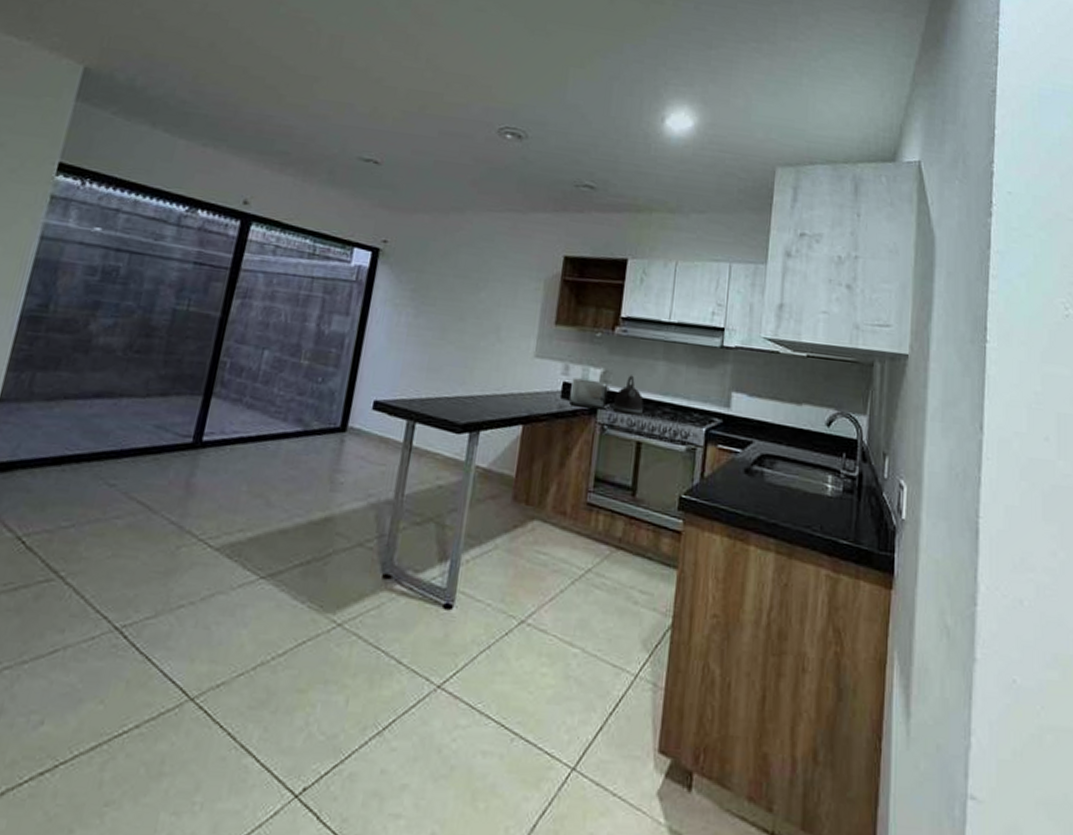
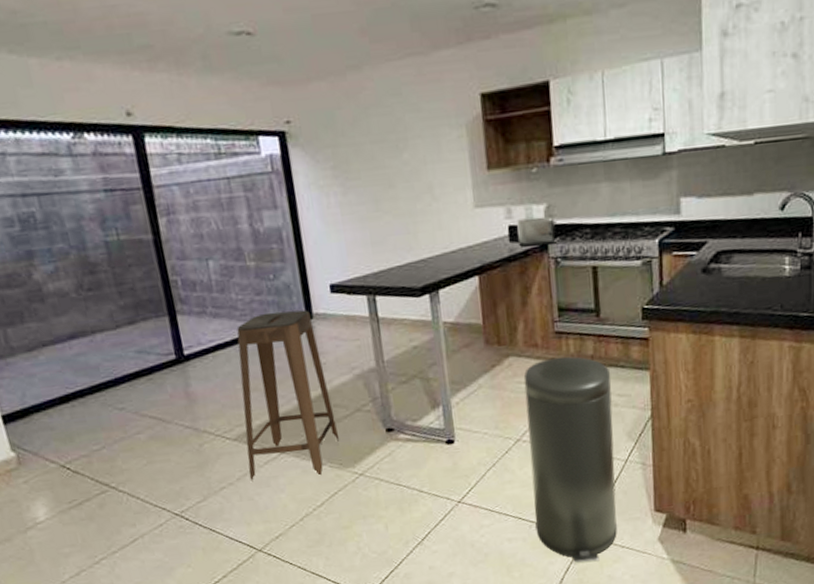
bar stool: none [215,415,345,616] -> present [237,310,340,481]
pedal bin: none [517,531,637,811] -> present [523,356,617,564]
kettle: present [612,375,644,415] -> none [562,203,593,244]

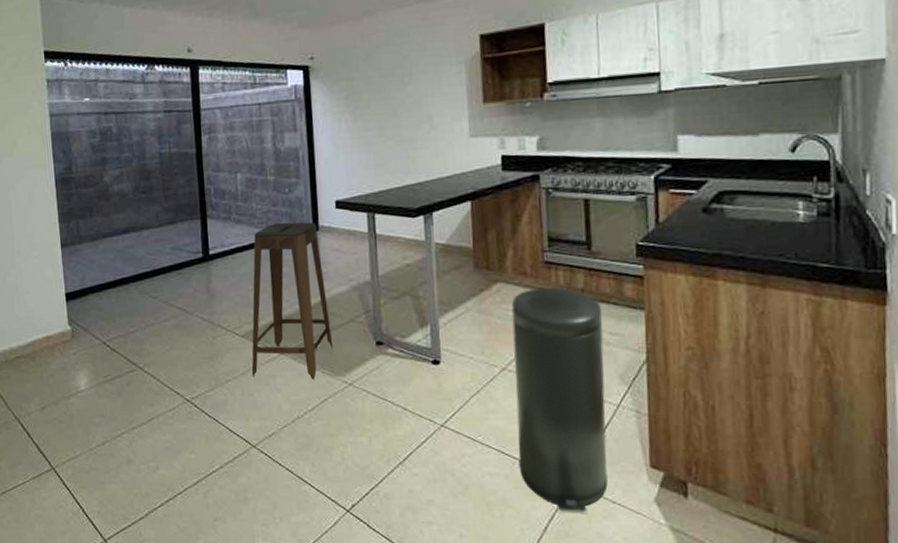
toaster: present [517,216,556,247] -> none [509,148,548,176]

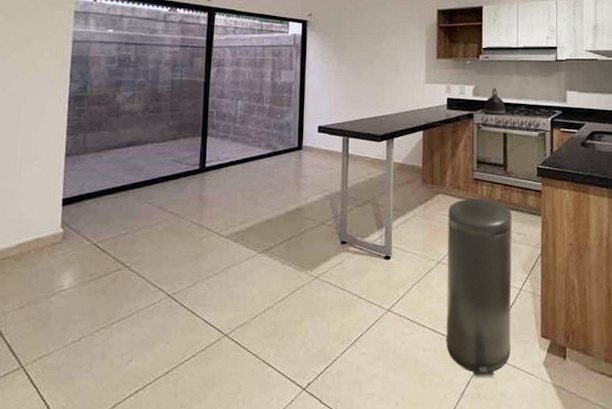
bar stool: present [251,222,334,380] -> none [231,142,305,275]
kettle: none [554,137,586,175] -> present [484,88,505,115]

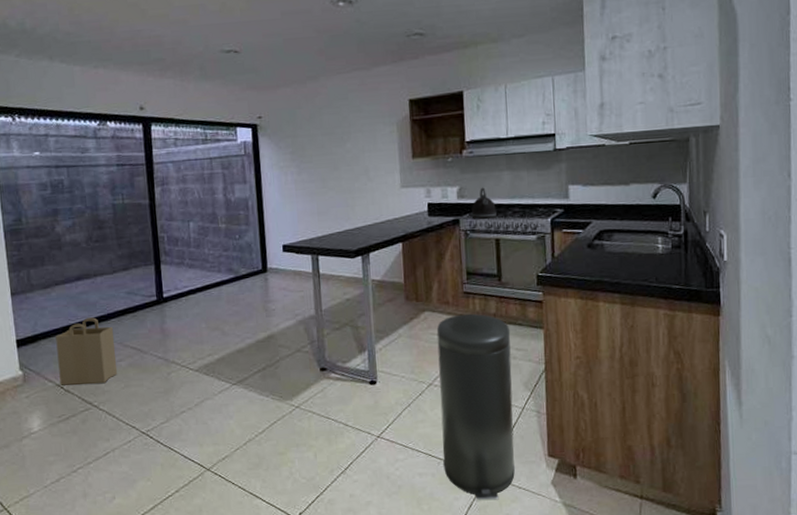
shopping bag: none [97,181,156,246] -> present [55,317,118,386]

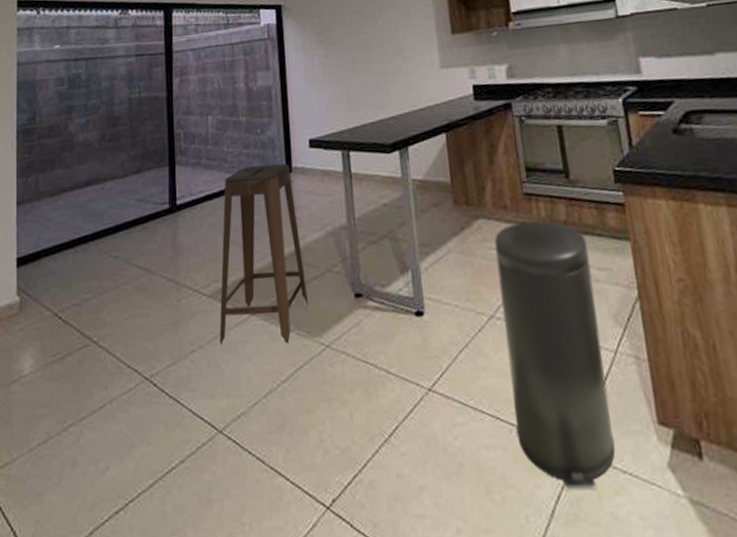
shopping bag: present [55,317,118,386] -> none [58,230,122,315]
bar stool: none [205,265,282,407] -> present [219,163,309,345]
kettle: present [471,187,497,219] -> none [525,64,556,102]

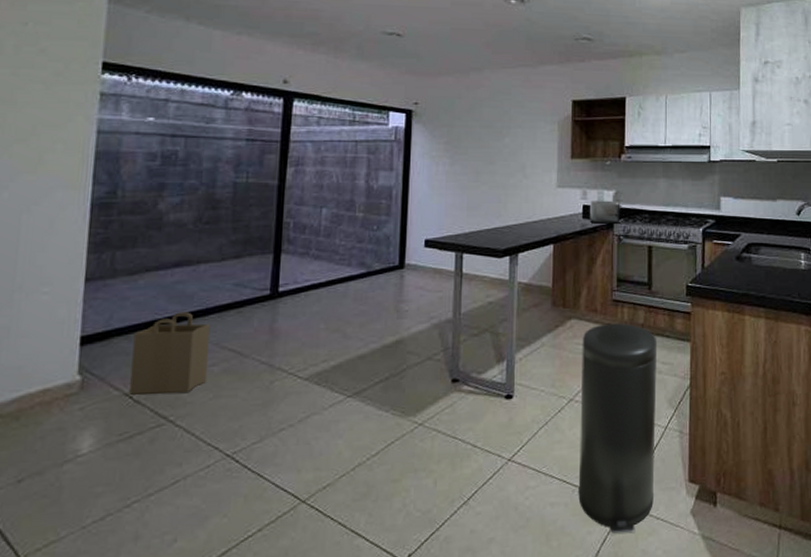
shopping bag: none [58,230,122,315] -> present [129,312,211,395]
bar stool: present [219,163,309,345] -> none [311,259,407,424]
toaster: none [480,76,519,105] -> present [589,200,622,224]

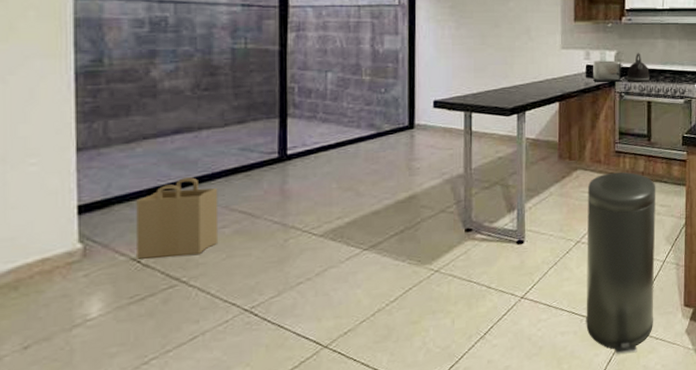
kettle: none [626,193,650,225] -> present [626,53,650,82]

